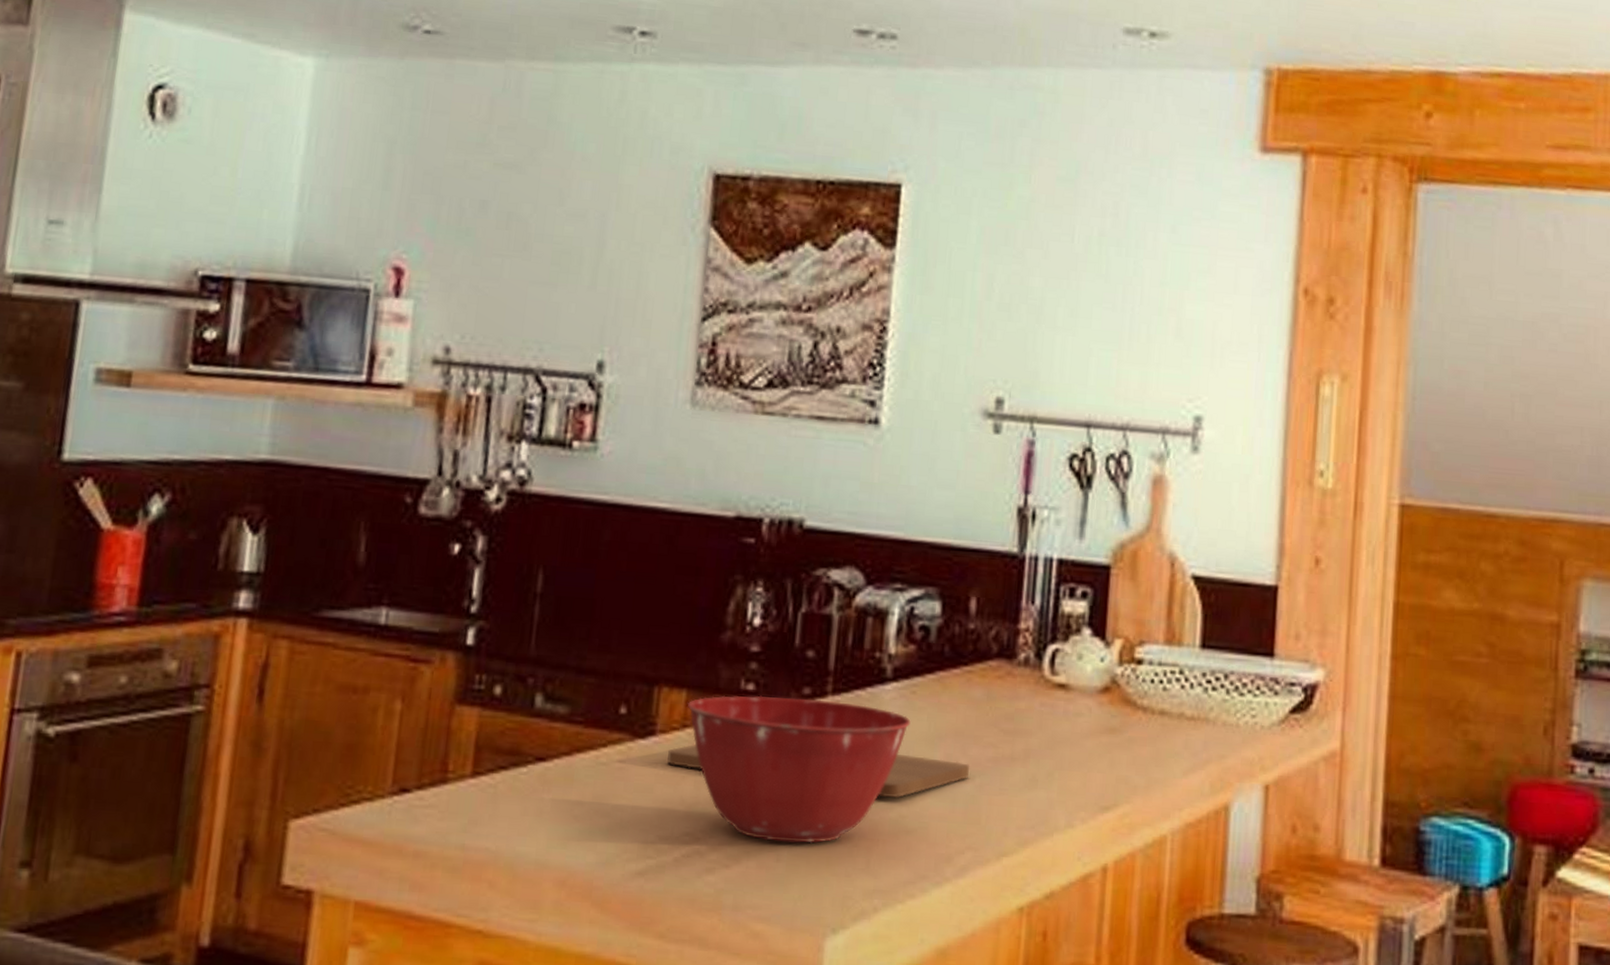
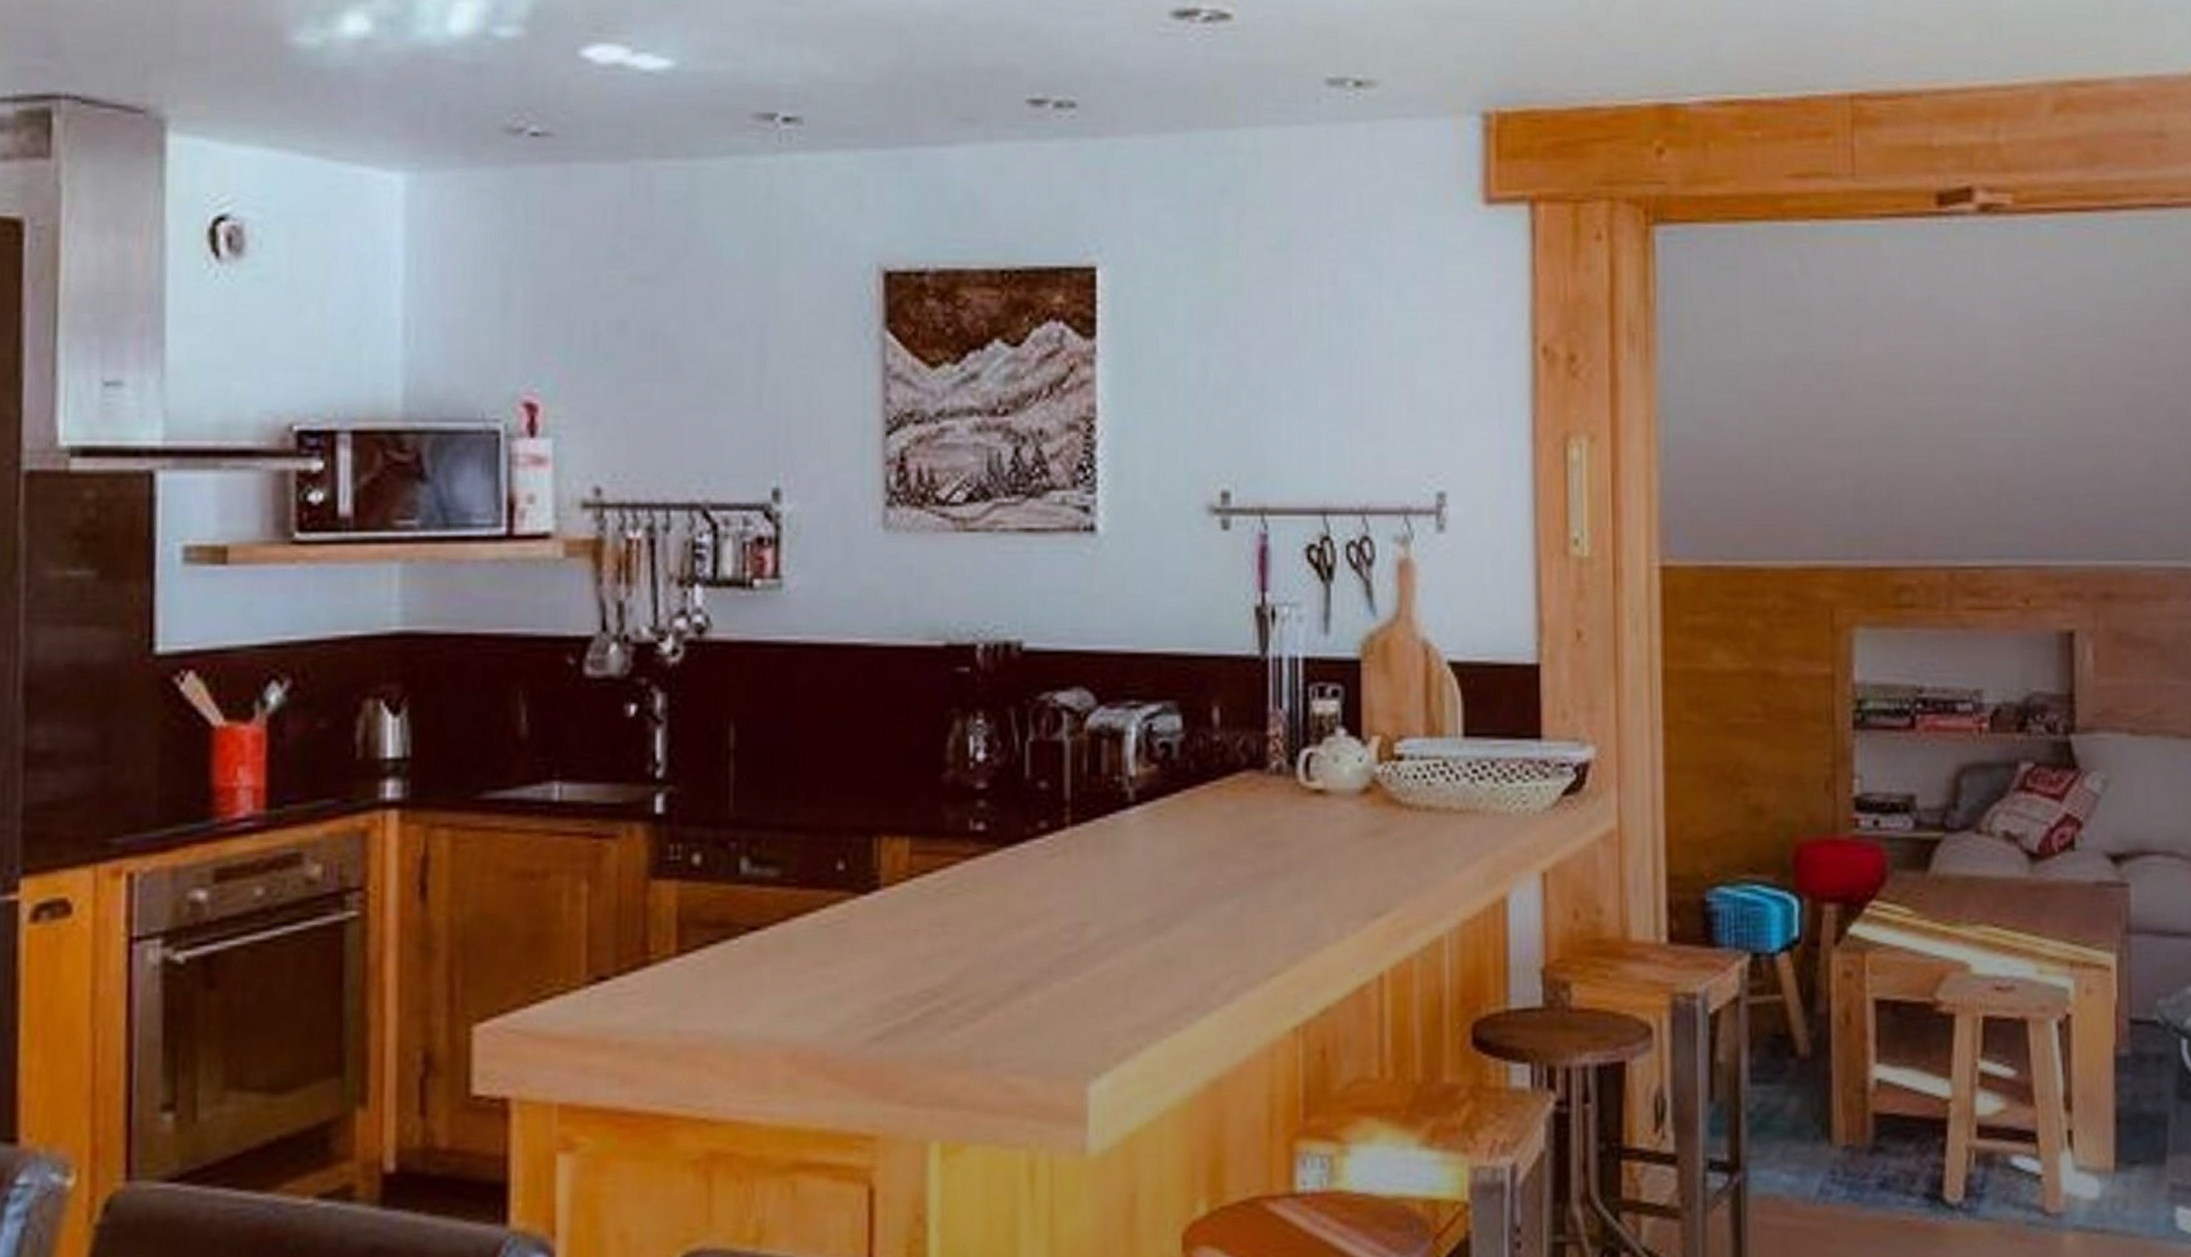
cutting board: present [667,745,969,799] -> none [896,881,1227,928]
mixing bowl: present [687,695,911,844] -> none [911,833,1160,988]

